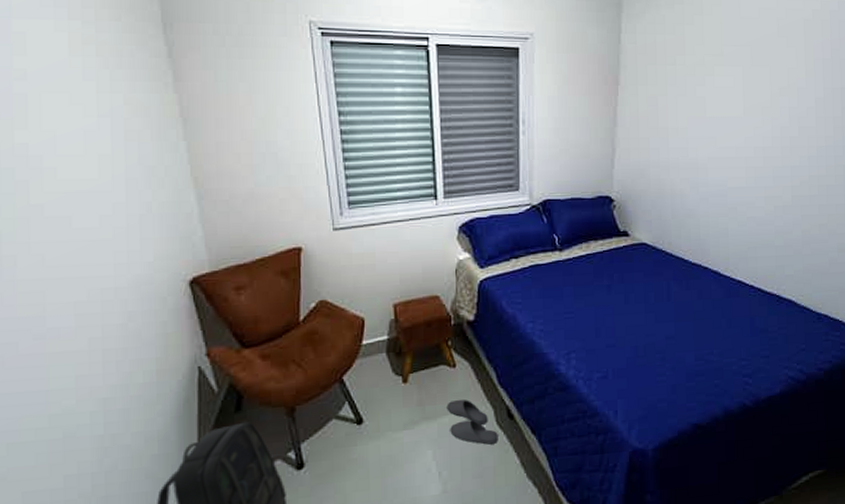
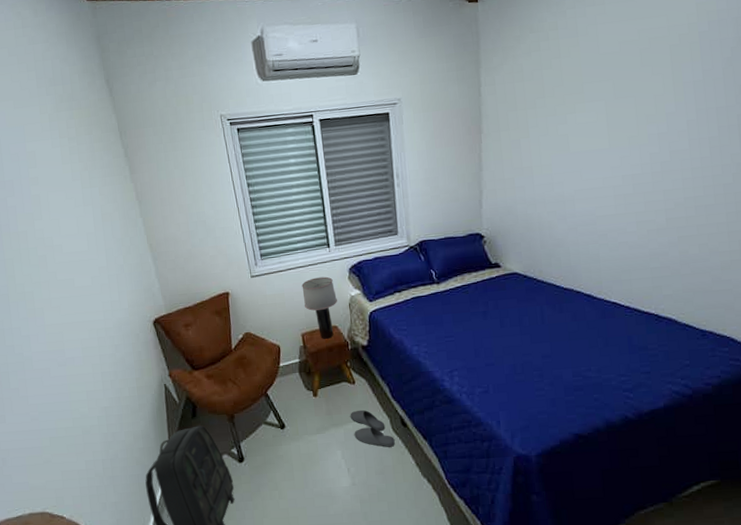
table lamp: none [398,235,441,312] -> present [302,276,337,339]

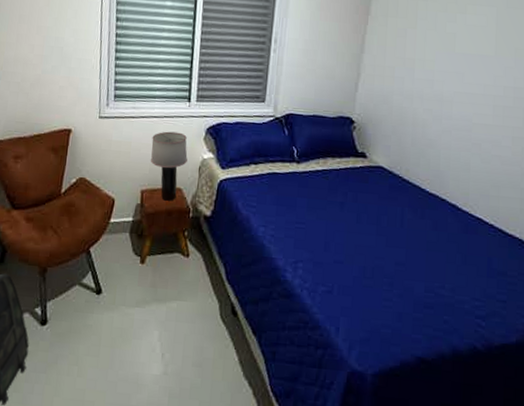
slippers: present [350,409,395,447] -> none [176,287,221,337]

